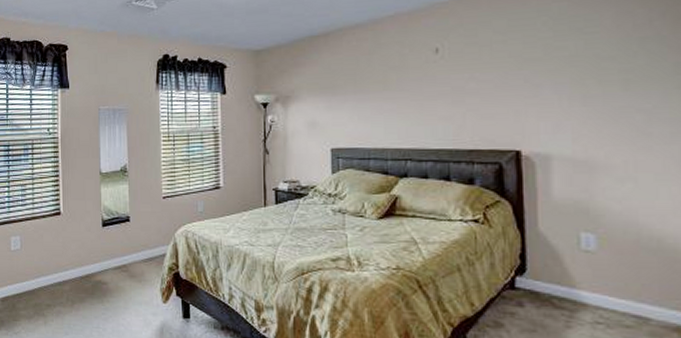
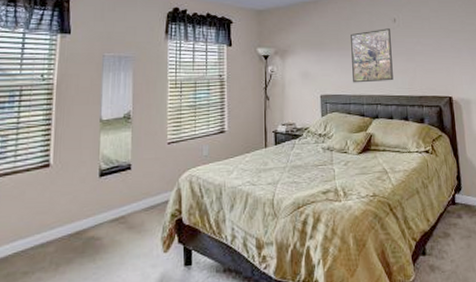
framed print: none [373,62,431,134] -> present [351,28,394,83]

